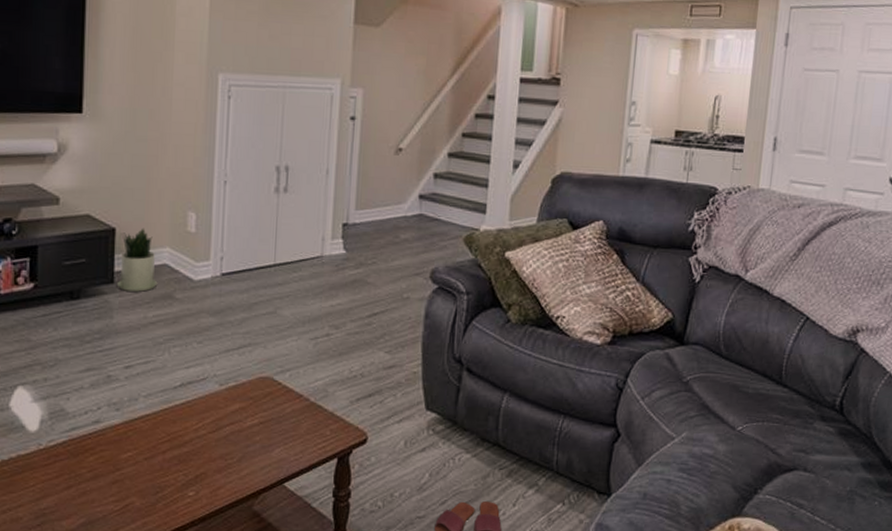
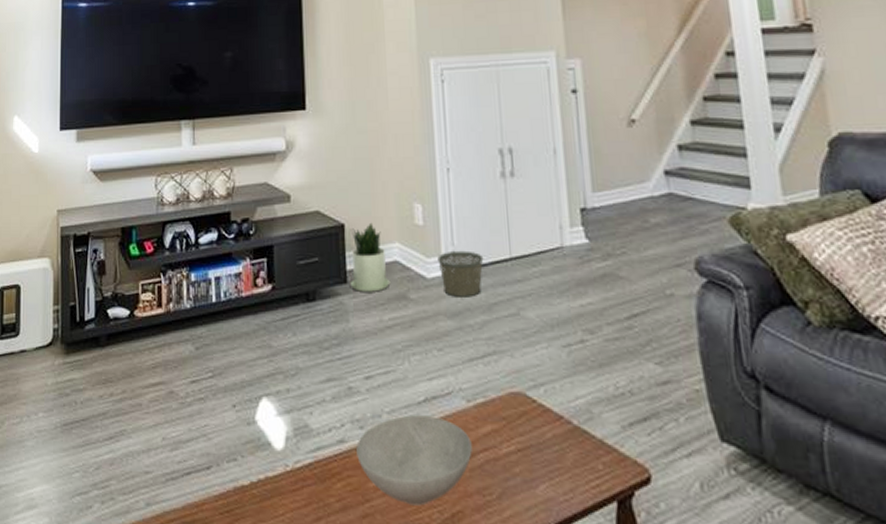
bowl: none [111,398,220,471] -> present [356,415,472,506]
basket: none [206,256,250,298] -> present [437,250,484,297]

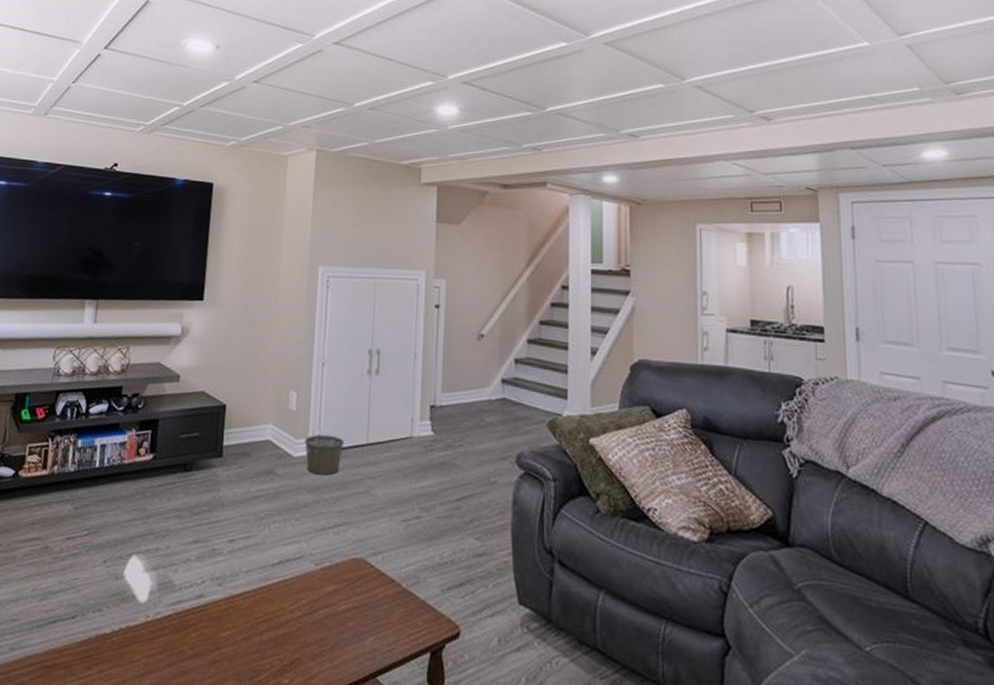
planter: present [349,222,391,292] -> none [224,405,261,466]
bowl: present [356,415,472,506] -> none [213,575,315,654]

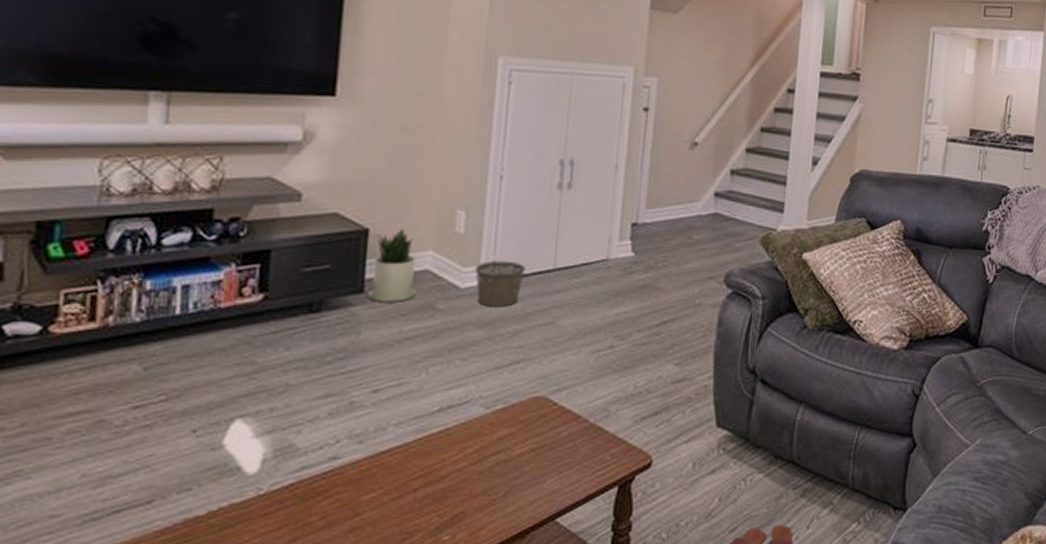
planter: none [224,405,261,466] -> present [367,228,418,302]

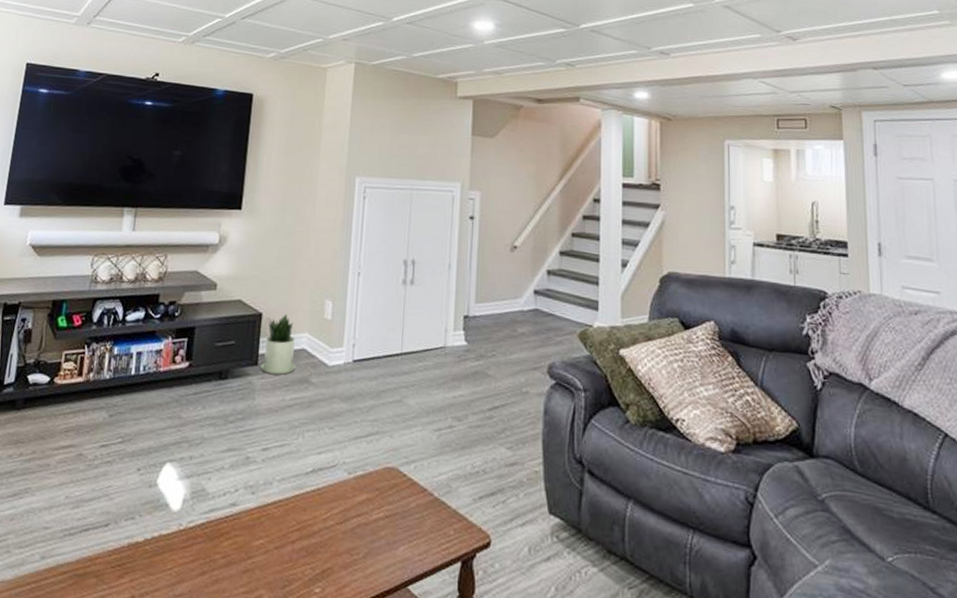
basket: present [475,260,526,307] -> none [339,343,379,385]

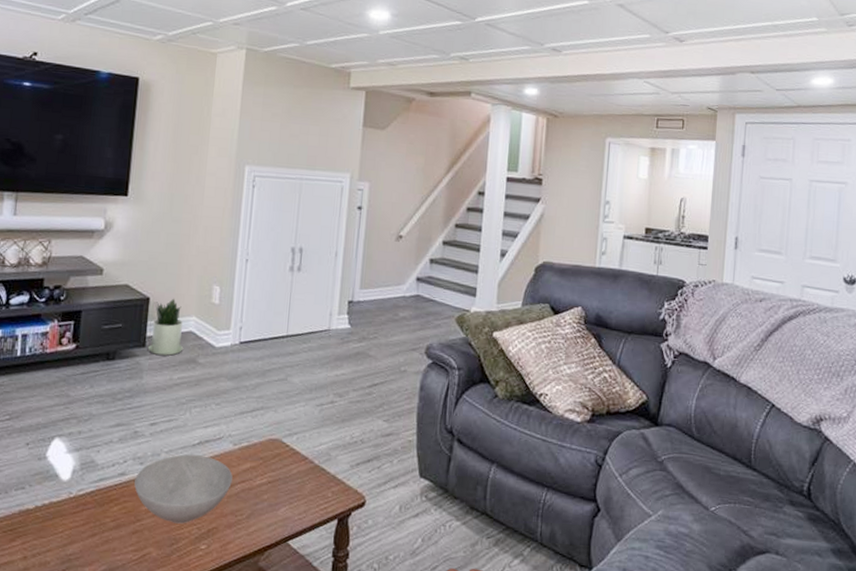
bowl: none [246,483,348,563] -> present [134,454,233,524]

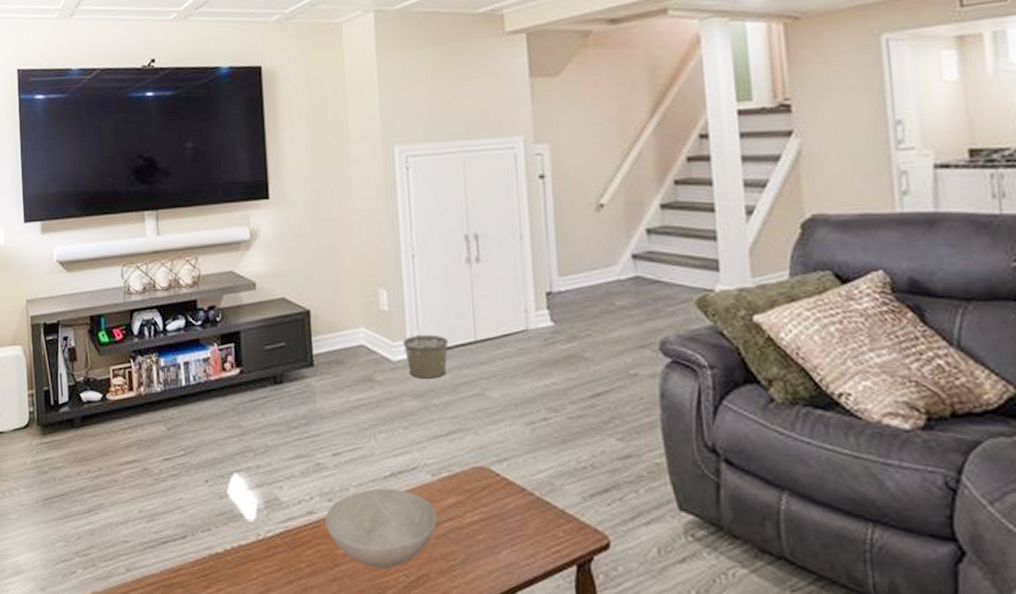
planter: present [147,298,184,356] -> none [316,308,357,375]
basket: none [226,326,265,364] -> present [403,334,449,379]

